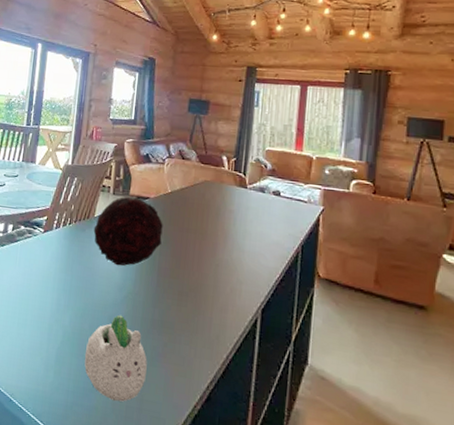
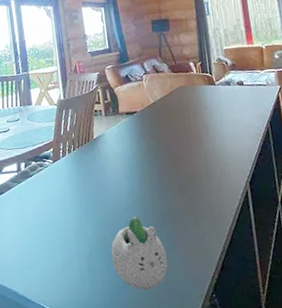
decorative orb: present [93,197,163,266] -> none [95,114,155,176]

